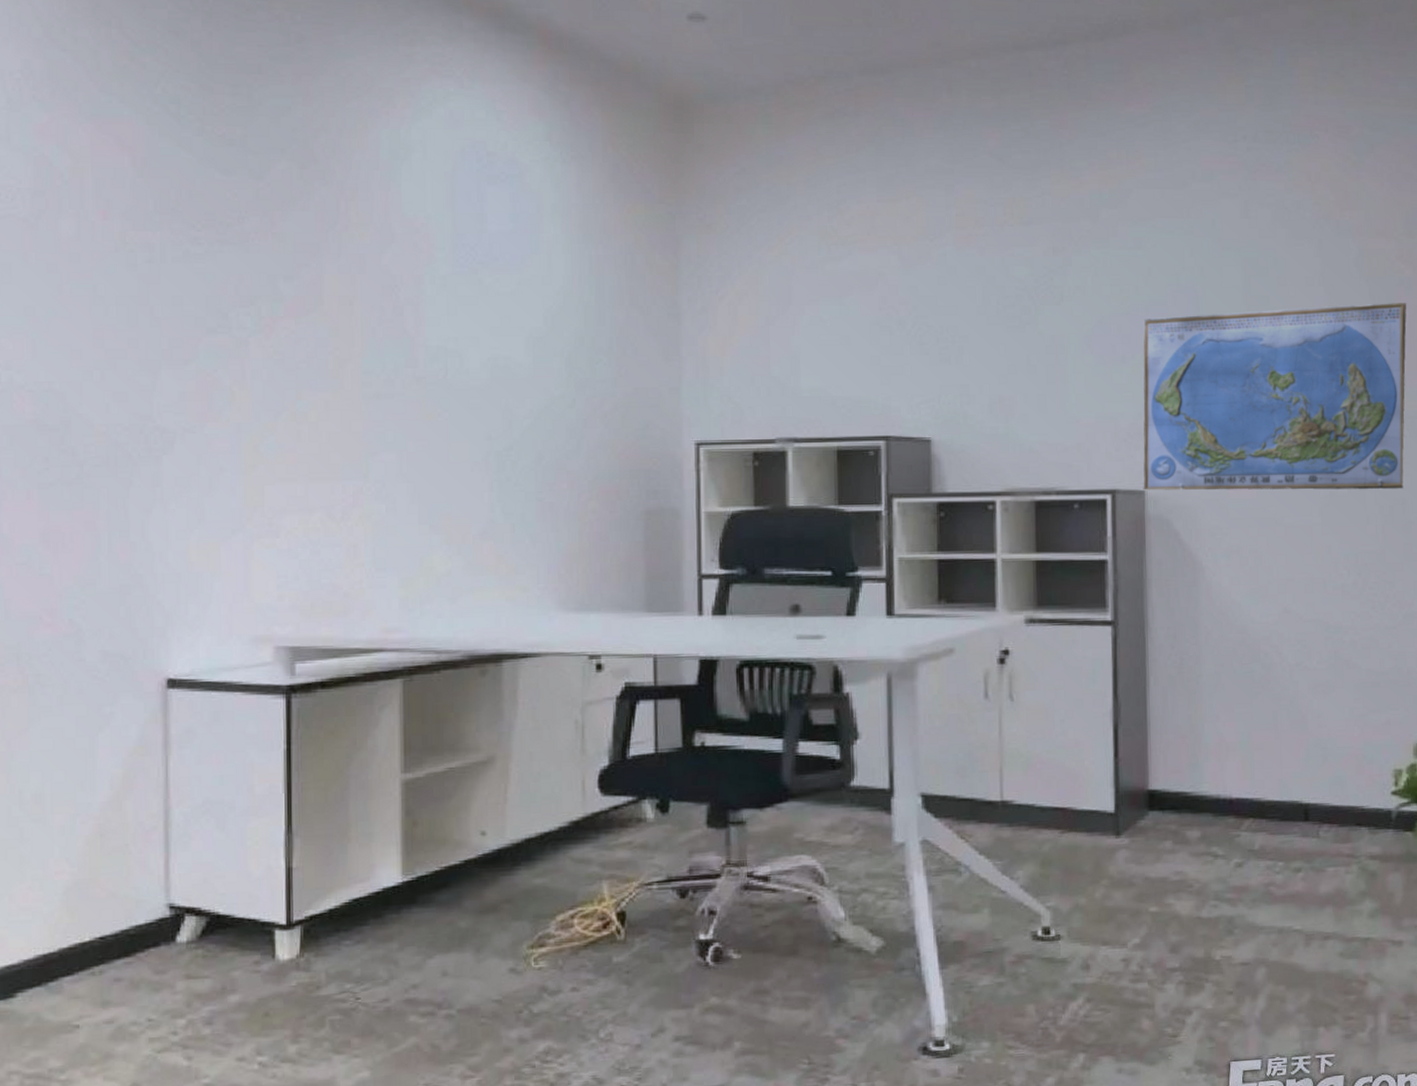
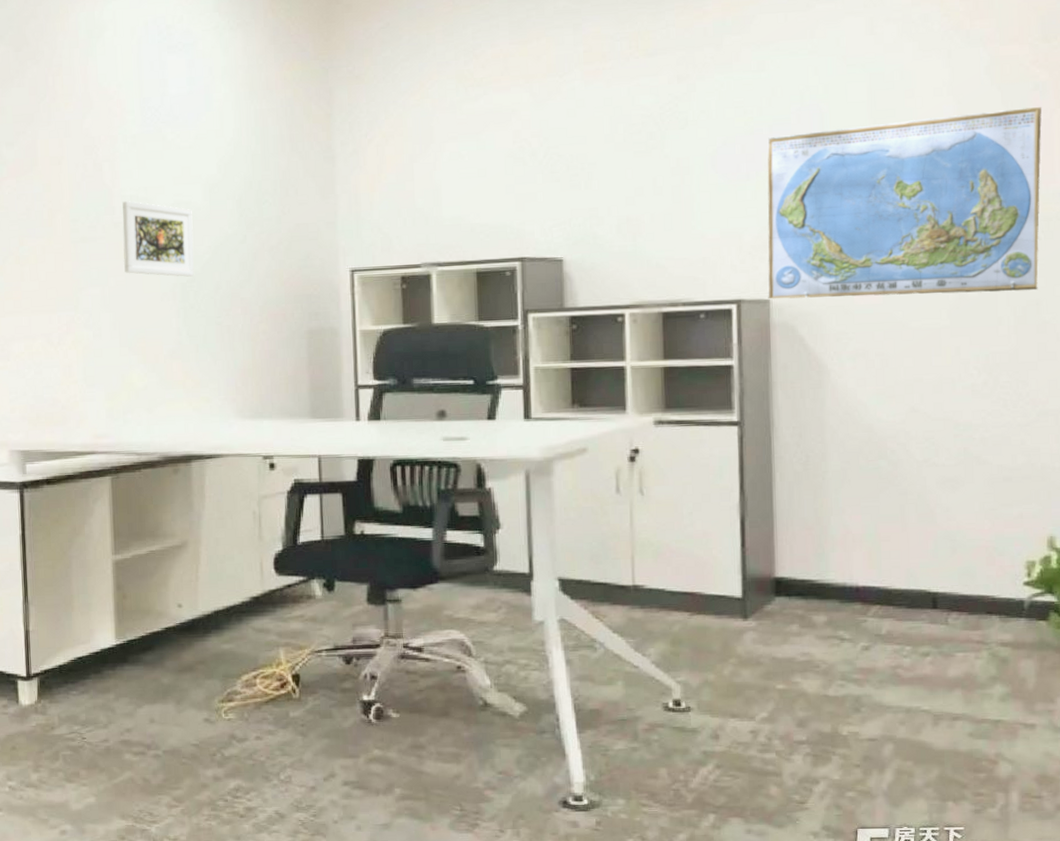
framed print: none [426,353,512,444] -> present [122,201,194,277]

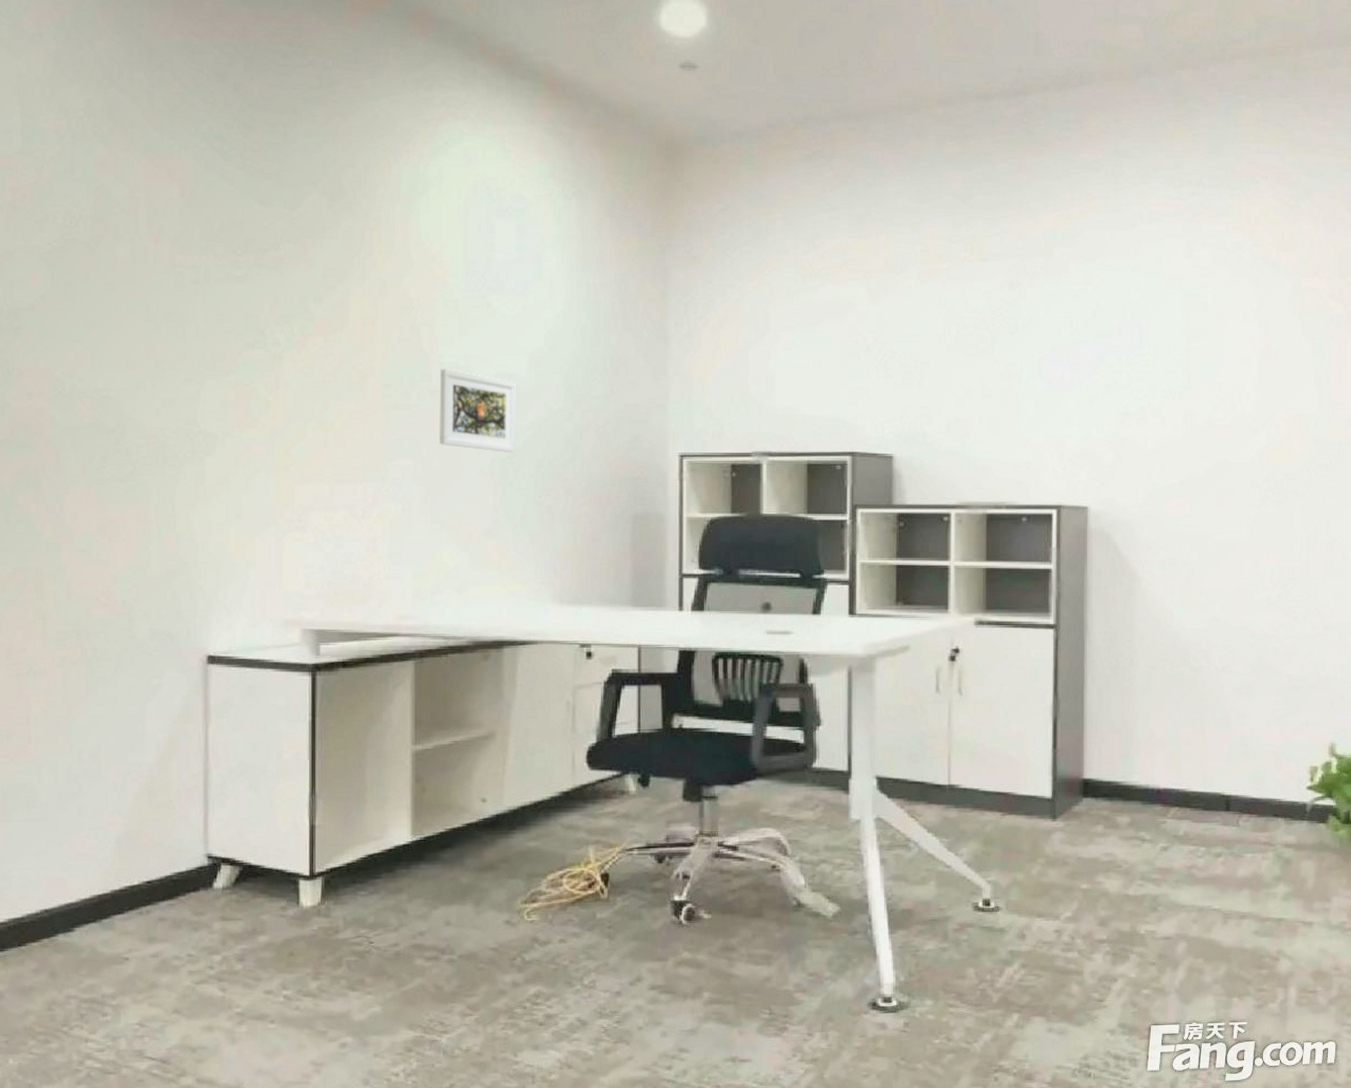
world map: present [767,107,1042,299] -> none [1086,338,1336,510]

